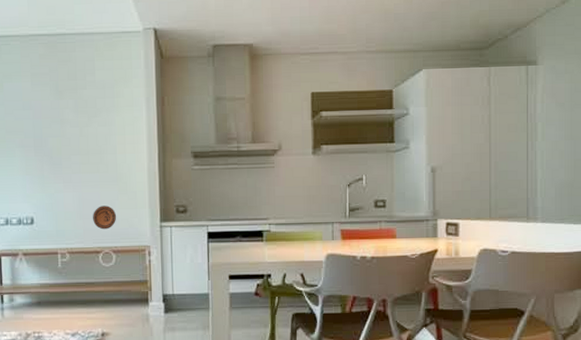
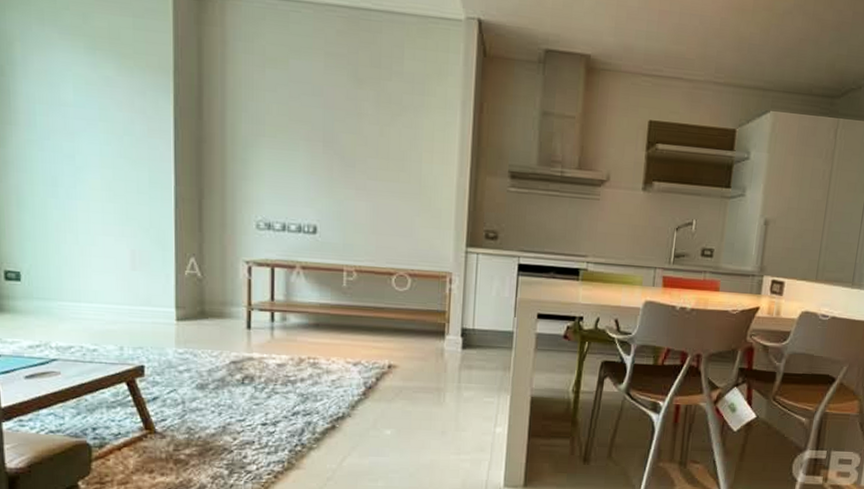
decorative plate: present [93,205,117,230] -> none [388,221,417,249]

